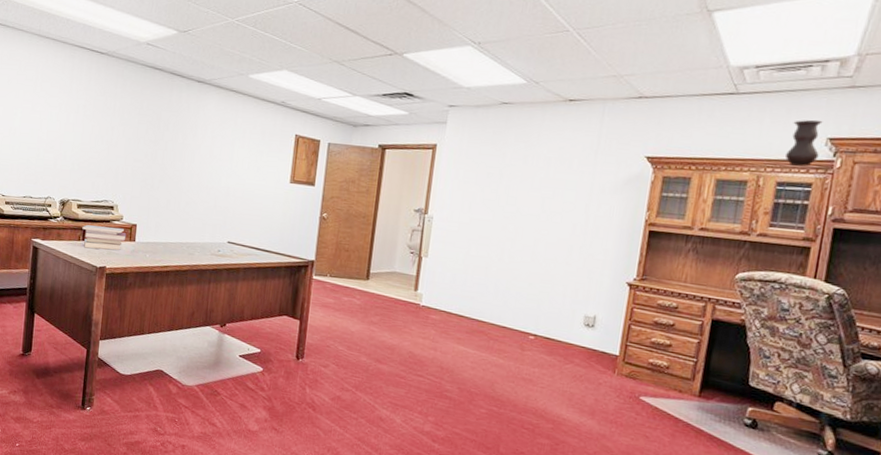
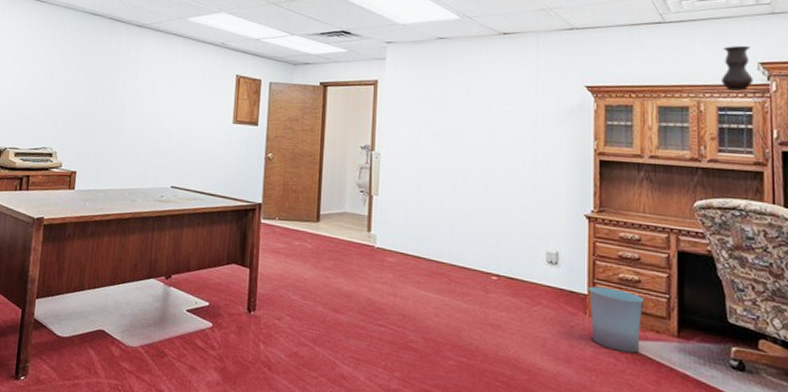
books: present [82,225,127,251] -> none [19,173,66,200]
waste bin: none [617,348,673,409] -> present [588,286,645,353]

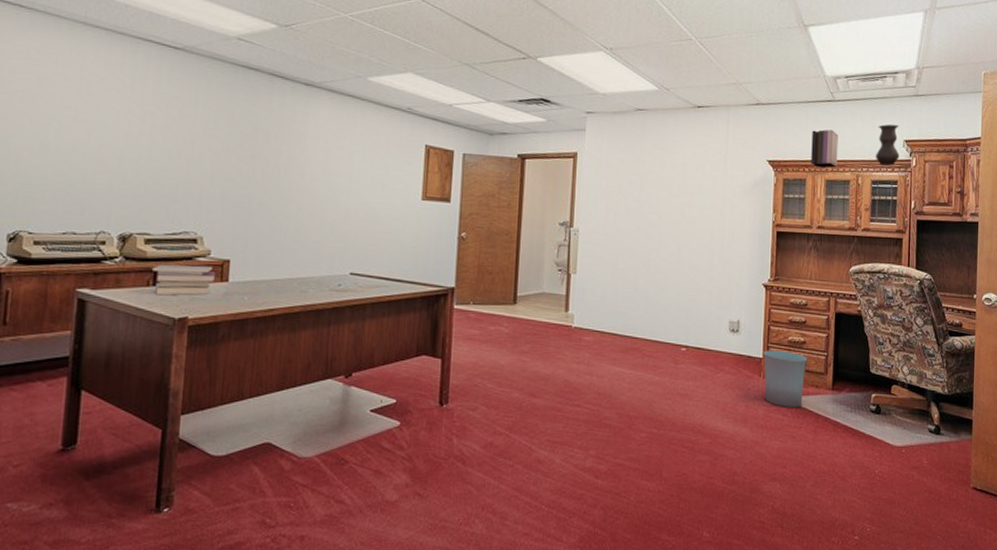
books: none [19,173,66,200] -> present [152,265,216,296]
books: none [638,52,672,94] -> present [811,129,838,169]

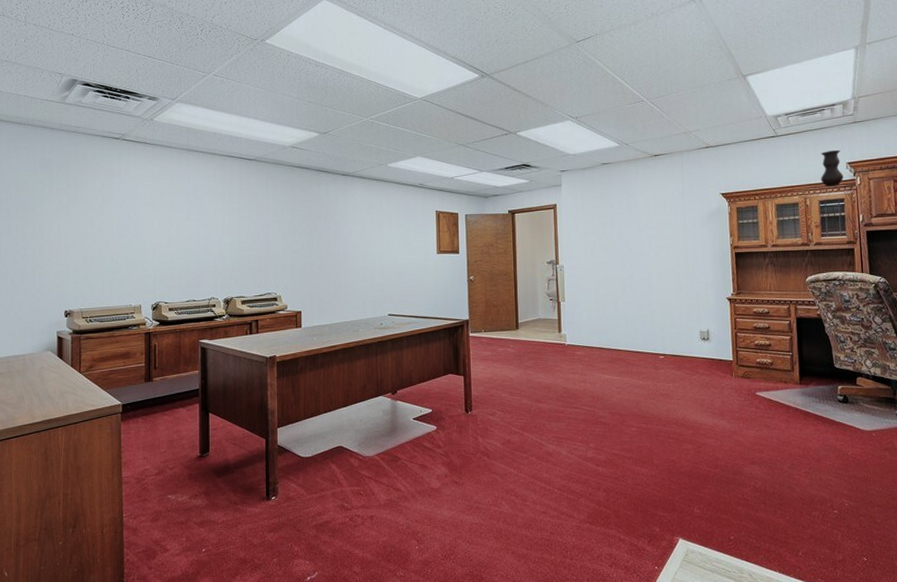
books: present [152,265,216,296] -> none [249,316,293,341]
waste bin: present [763,350,808,408] -> none [733,353,775,401]
books: present [811,129,838,169] -> none [759,160,786,195]

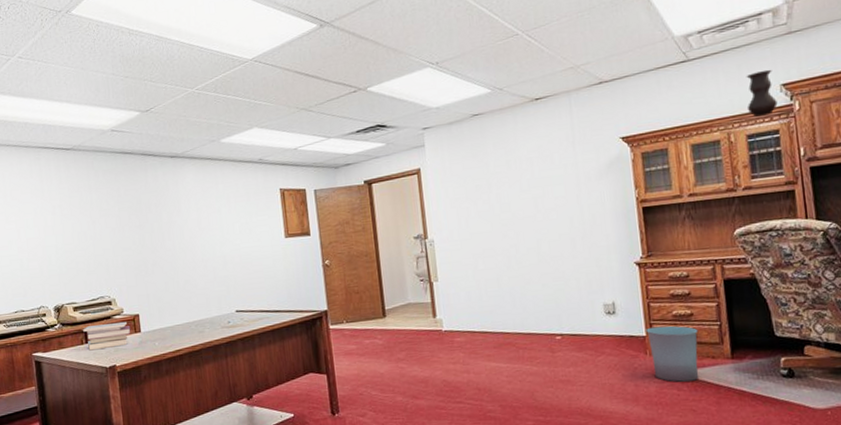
books: none [249,316,293,341] -> present [83,321,131,351]
waste bin: none [733,353,775,401] -> present [646,325,699,382]

